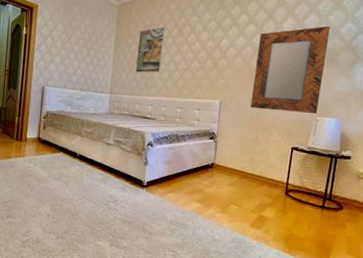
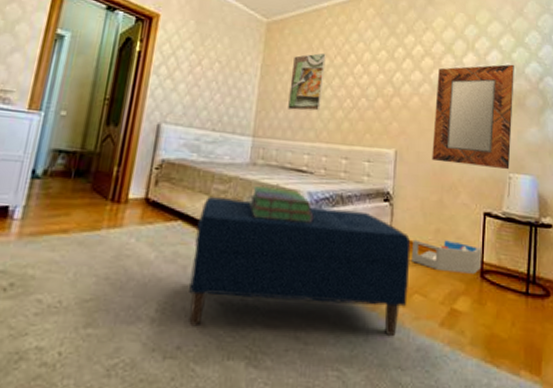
bench: none [71,137,230,232] -> present [189,197,411,336]
stack of books: none [108,129,156,155] -> present [248,186,314,223]
storage bin: none [230,166,288,192] -> present [412,239,482,274]

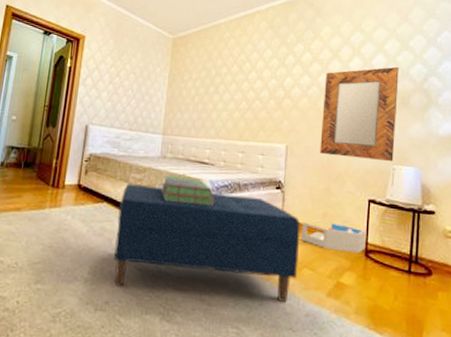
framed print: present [288,53,326,111] -> none [192,62,224,112]

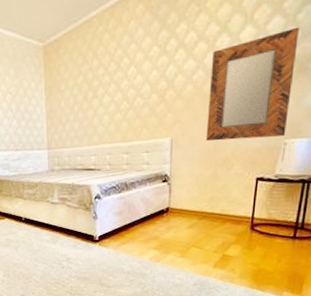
bench: present [114,184,301,302] -> none [19,193,188,283]
stack of books: present [160,175,215,206] -> none [52,185,105,210]
storage bin: present [301,222,367,253] -> none [189,205,253,229]

